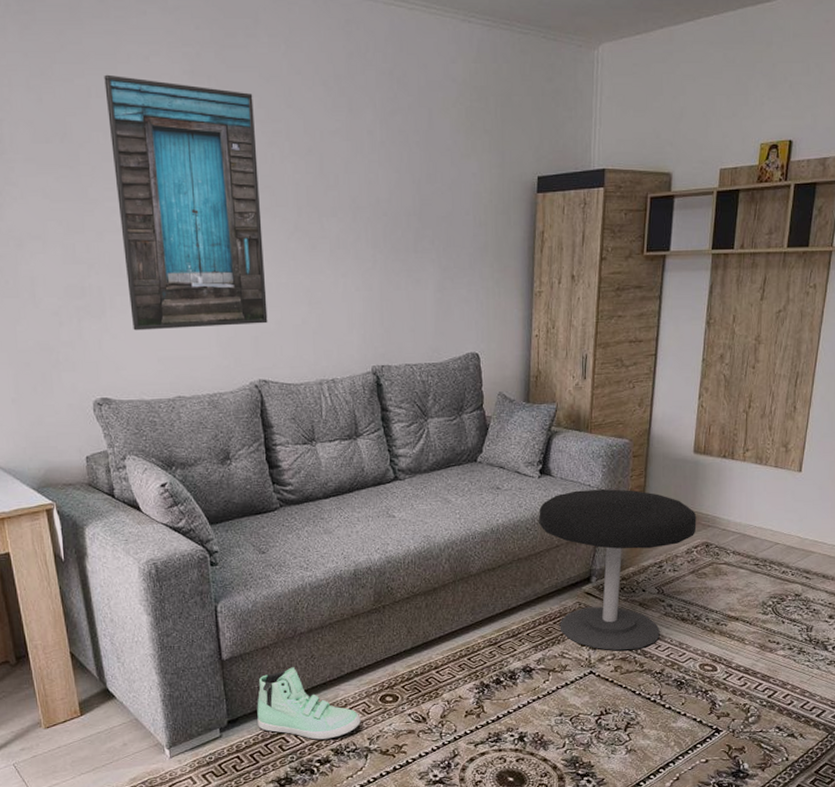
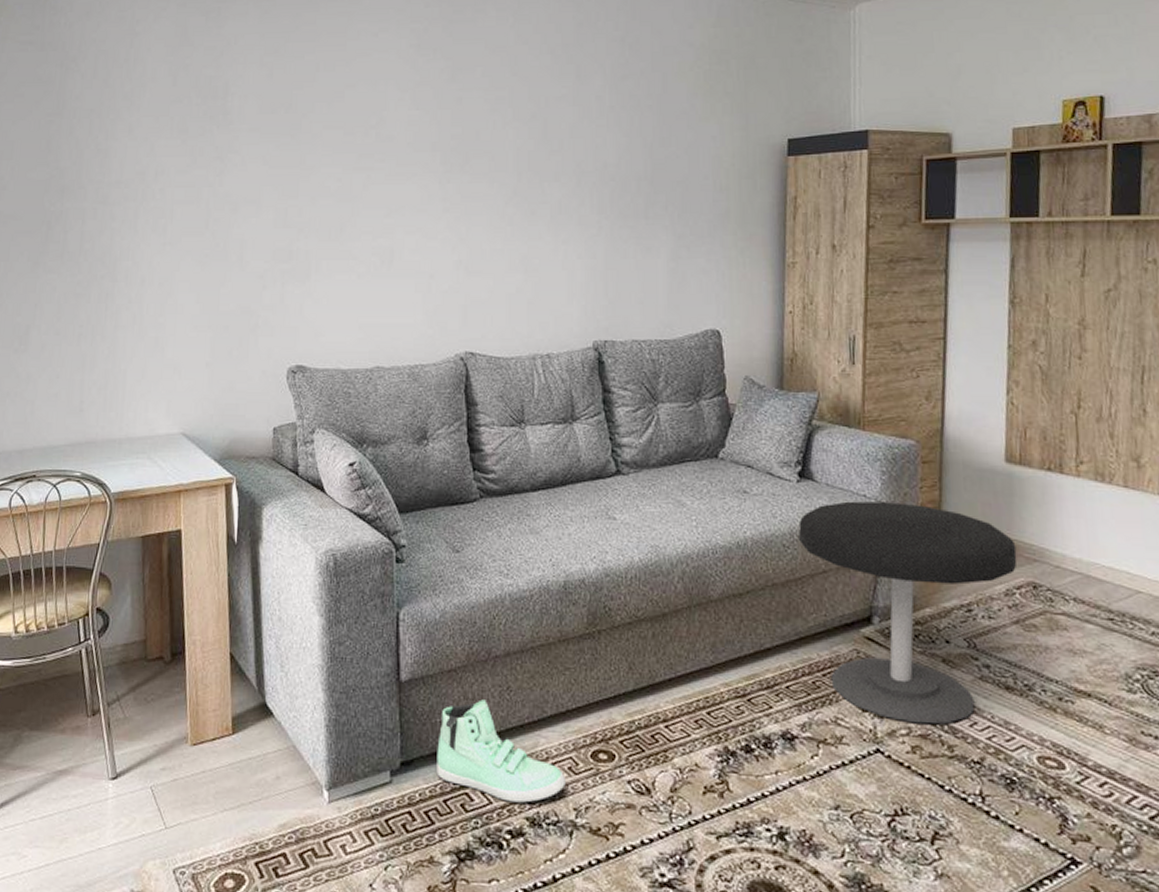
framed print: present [104,74,268,331] -> none [333,50,479,296]

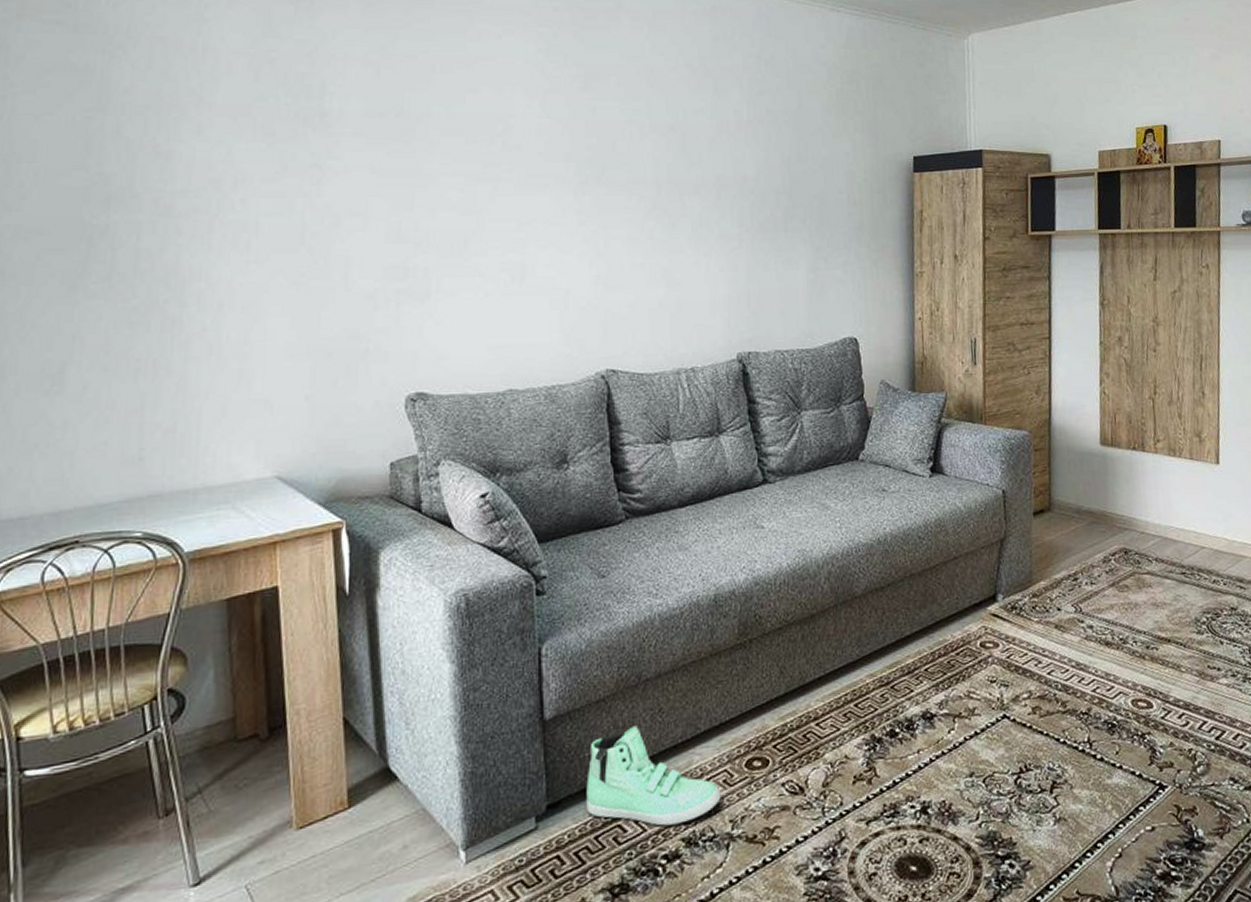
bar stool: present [797,501,1018,724] -> none [931,488,1112,687]

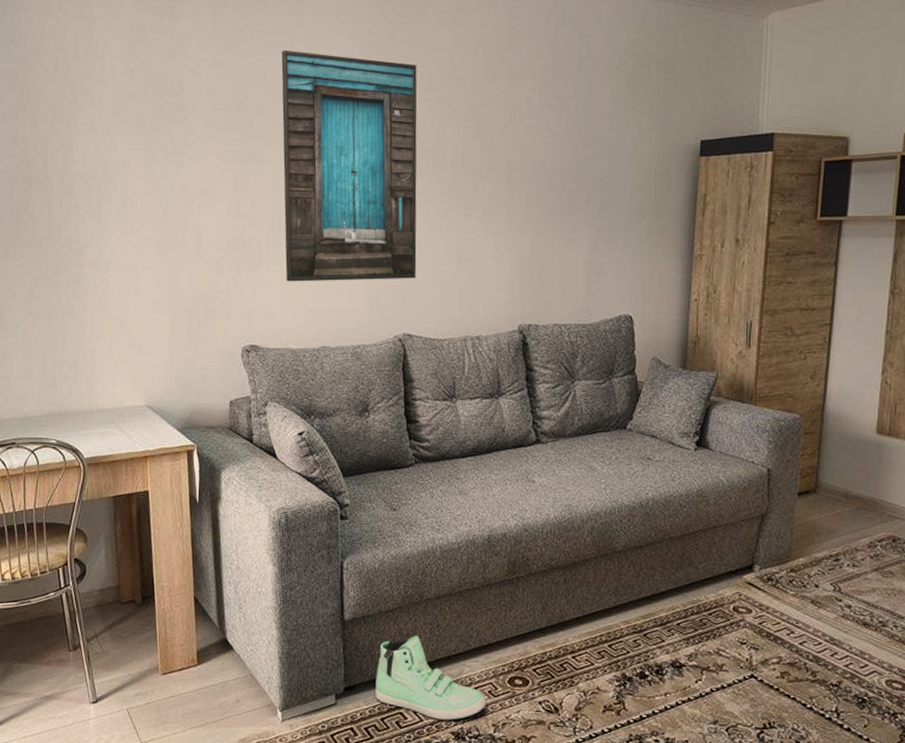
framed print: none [451,51,619,316] -> present [281,50,417,282]

